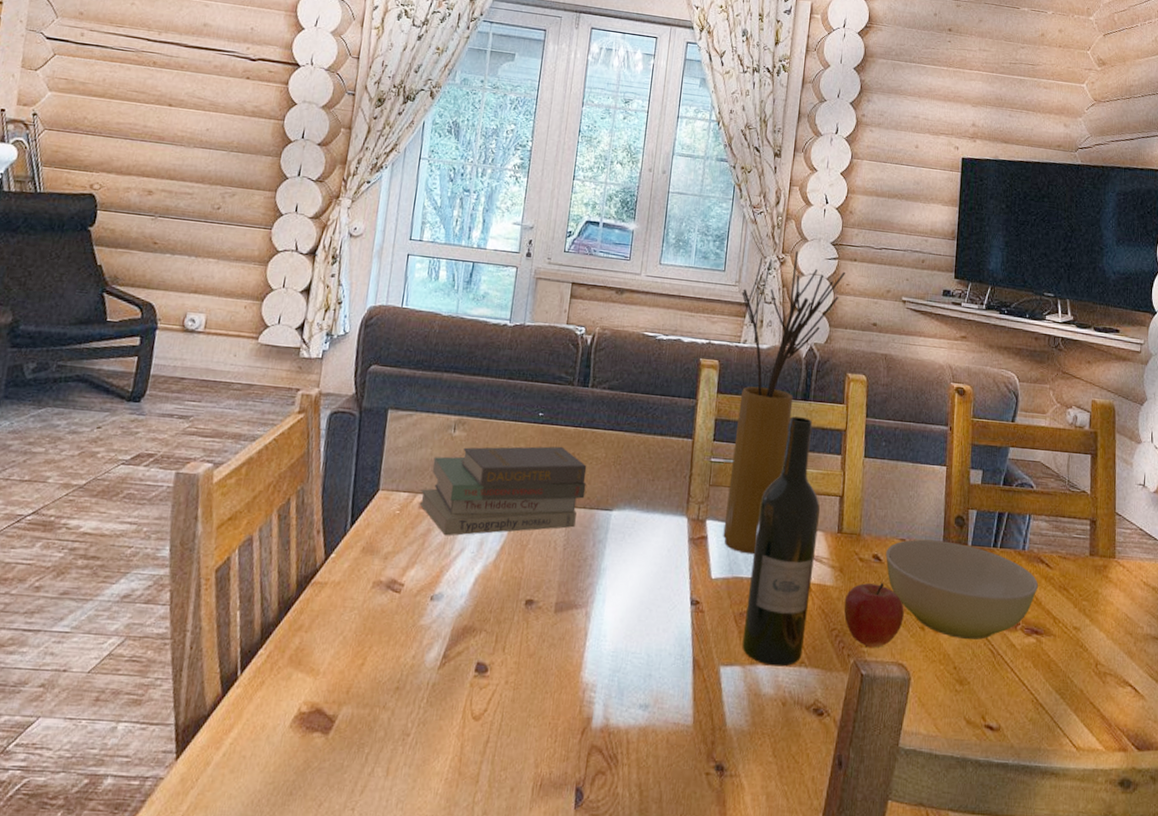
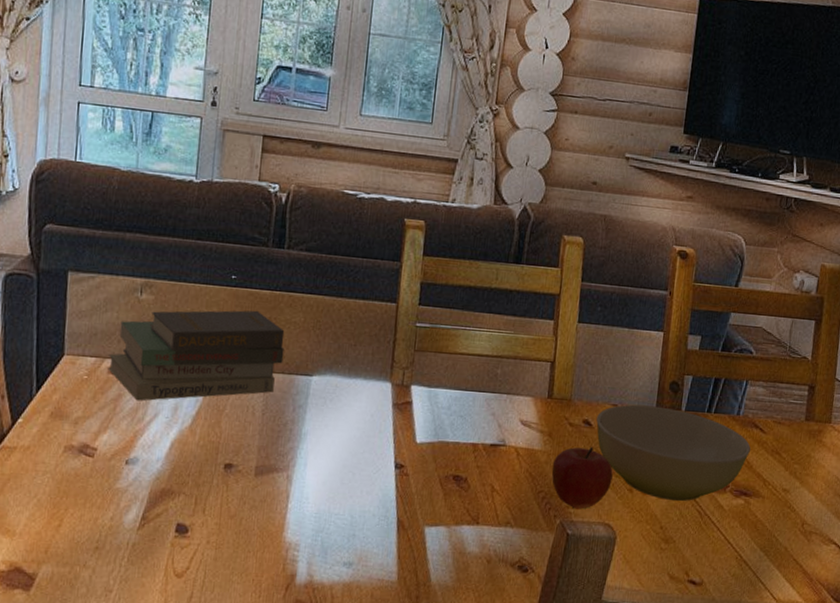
vase: present [723,251,846,555] -> none [428,102,566,420]
wine bottle: present [742,416,821,667] -> none [447,280,531,527]

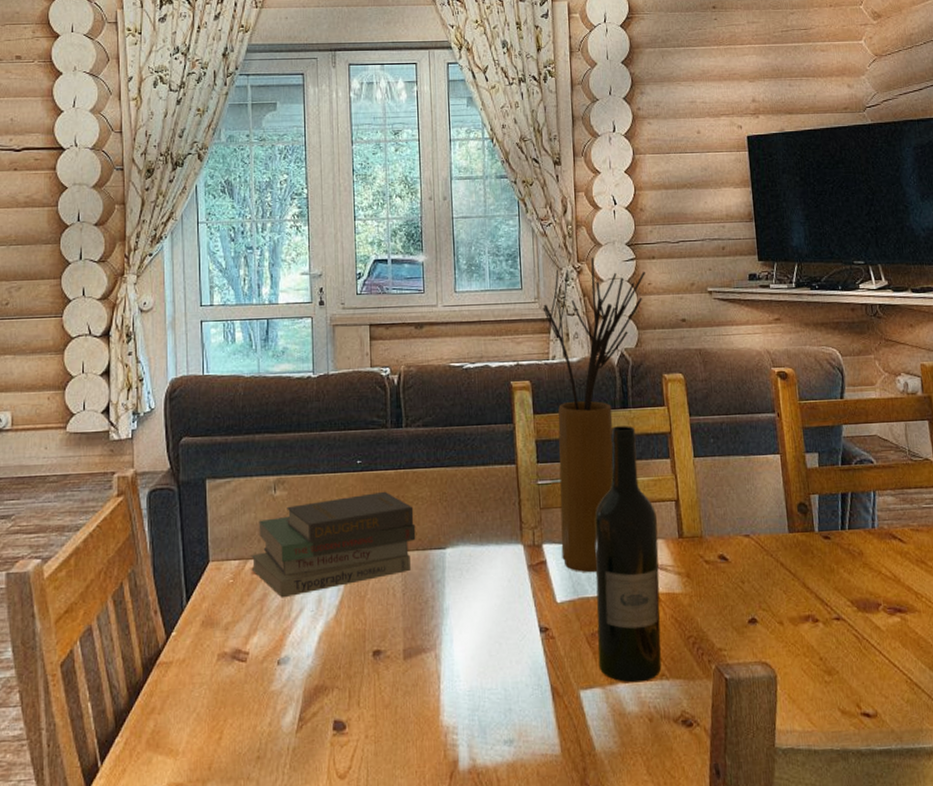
vase: none [428,102,566,420] -> present [542,258,646,573]
wine bottle: none [447,280,531,527] -> present [594,426,662,683]
fruit: present [551,446,613,509] -> none [696,582,760,651]
bowl: present [596,404,751,502] -> none [730,530,895,629]

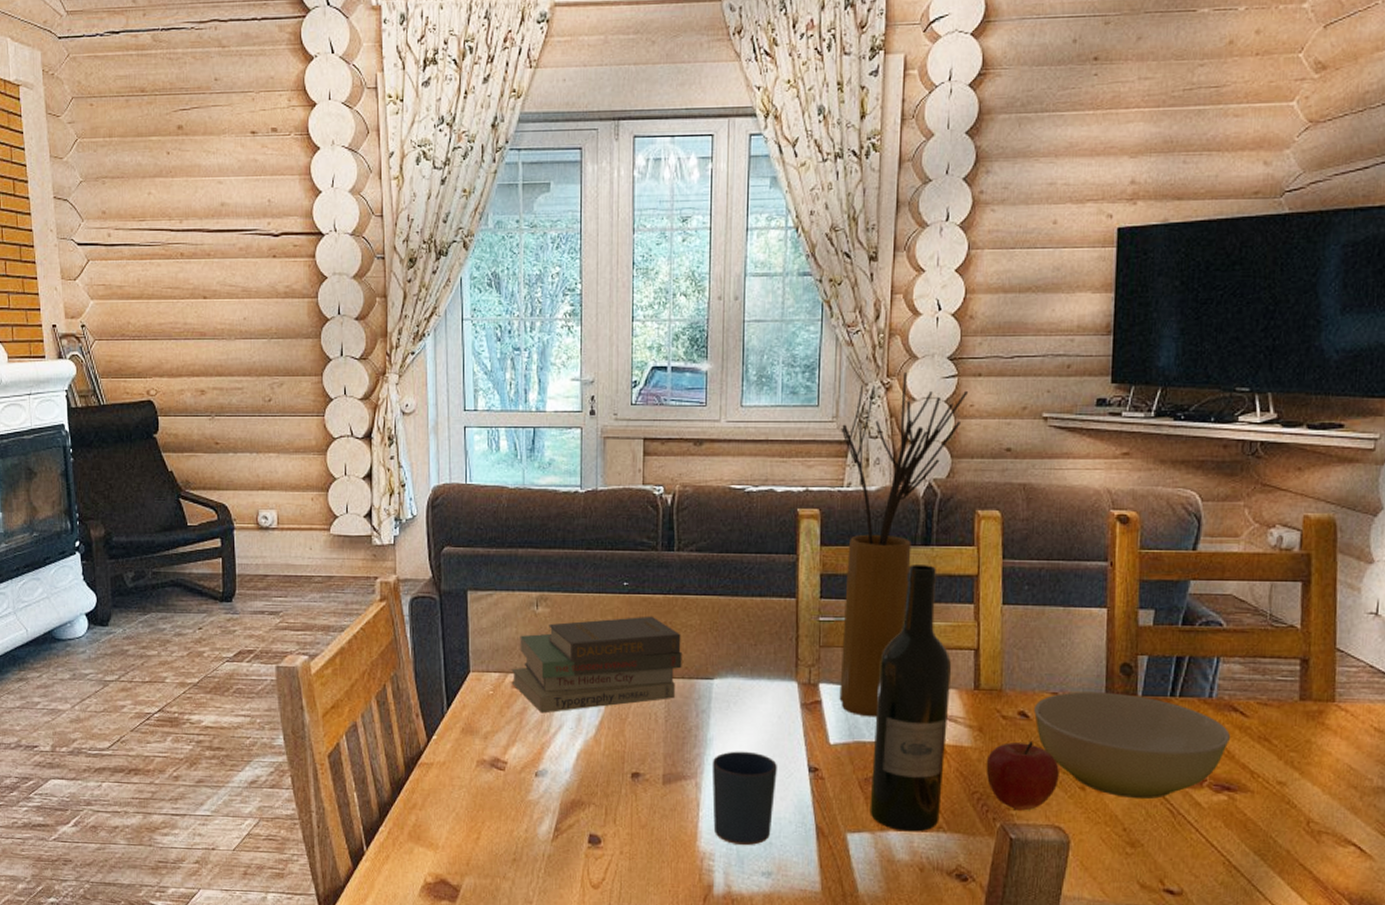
mug: none [449,617,511,715] -> present [712,751,777,846]
fruit: none [696,582,760,651] -> present [986,740,1059,811]
bowl: none [730,530,895,629] -> present [1033,691,1231,800]

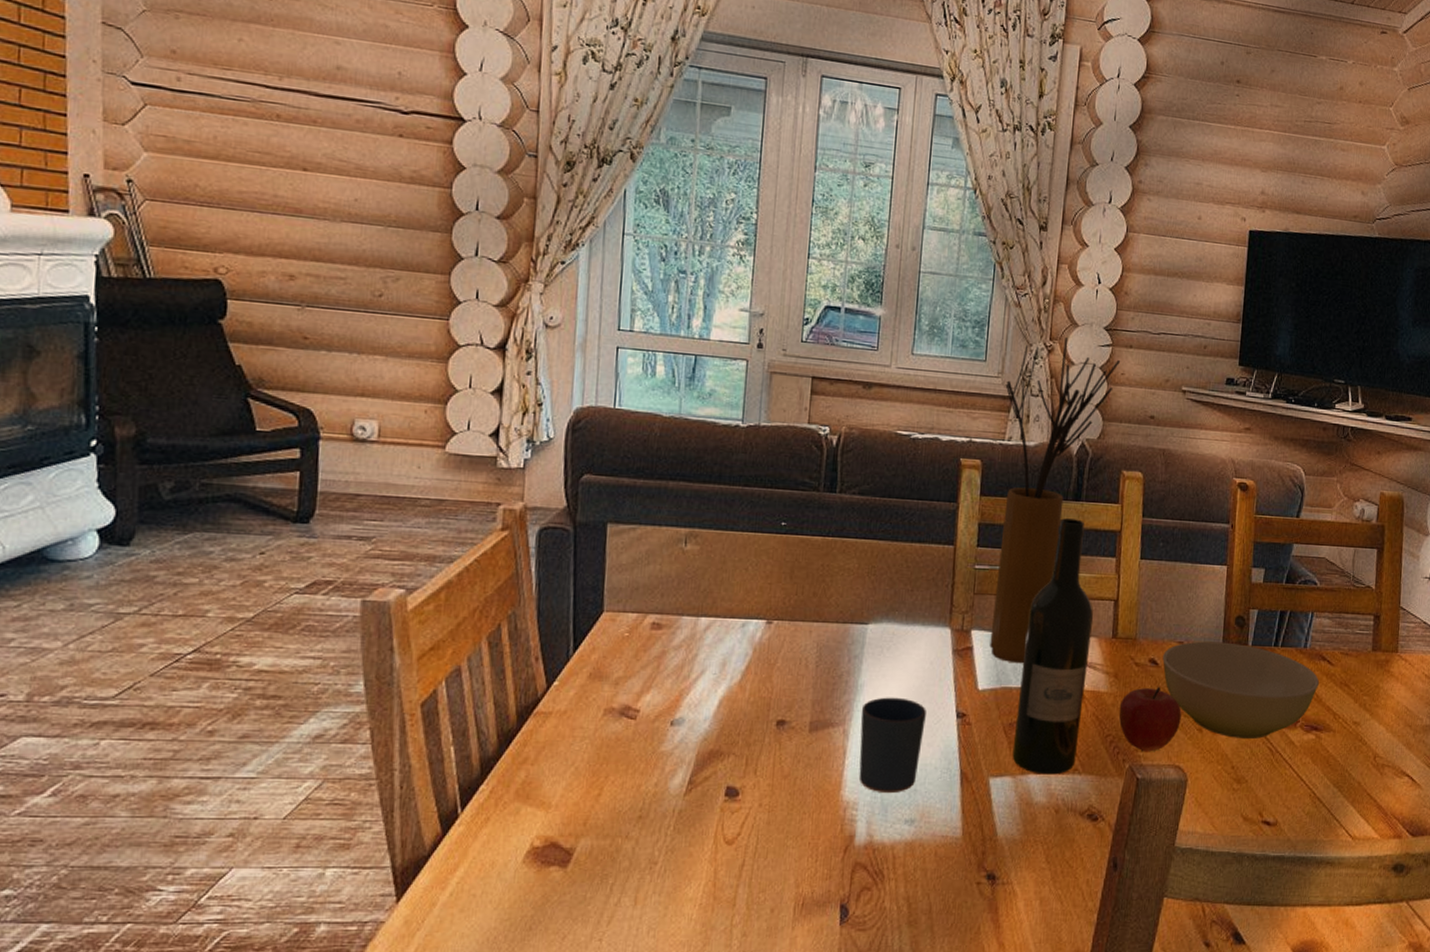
books: present [511,616,682,714] -> none [650,557,838,658]

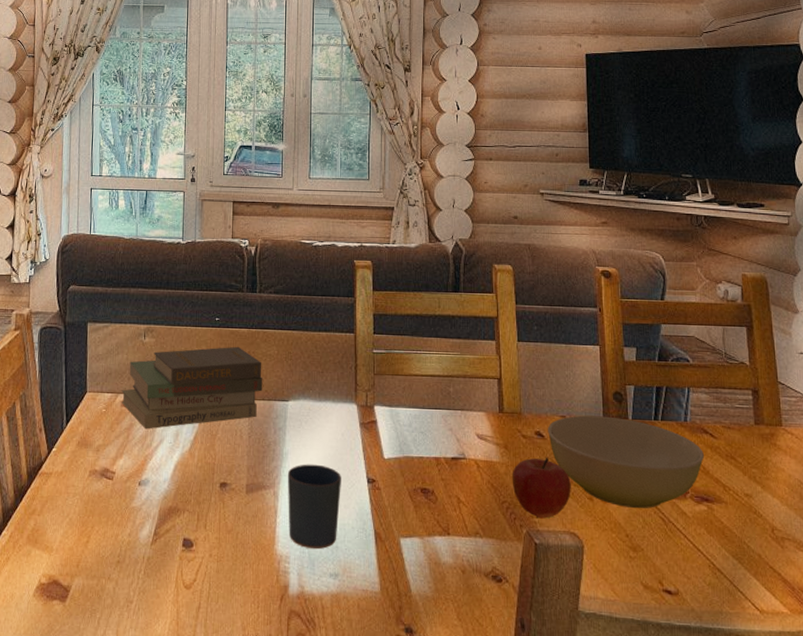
books: none [650,557,838,658] -> present [121,346,263,429]
vase: present [989,337,1121,664] -> none [386,156,483,436]
wine bottle: present [1012,518,1094,775] -> none [418,307,481,538]

